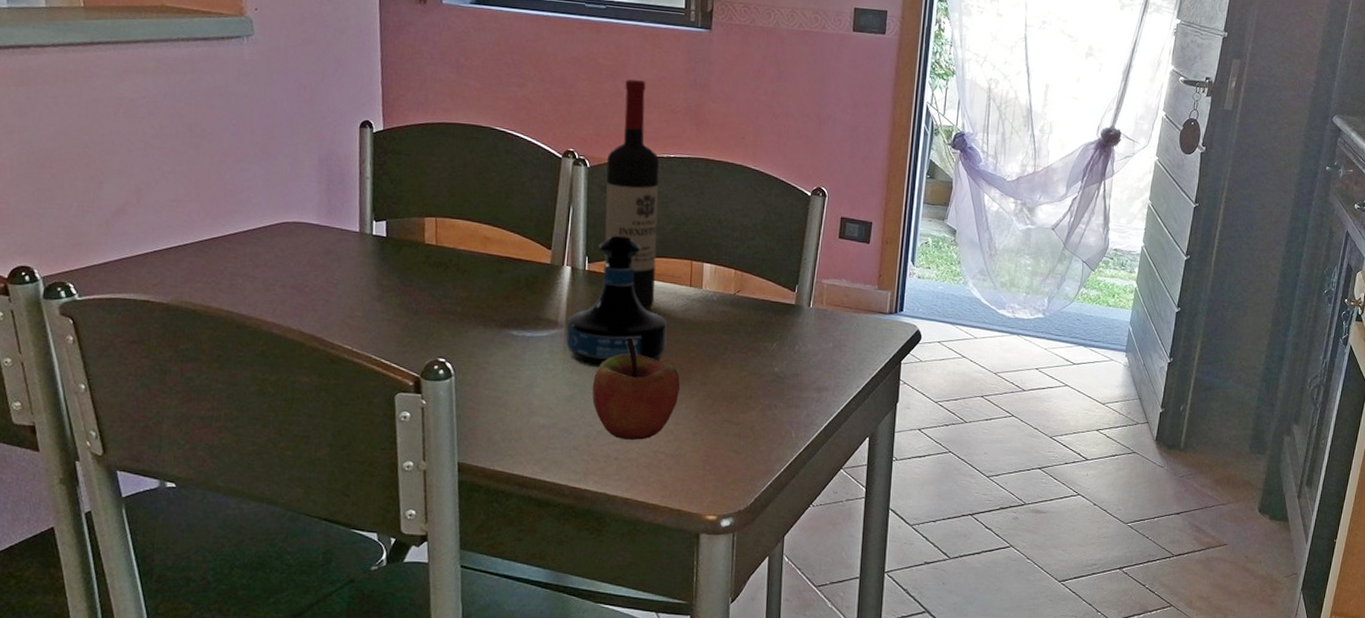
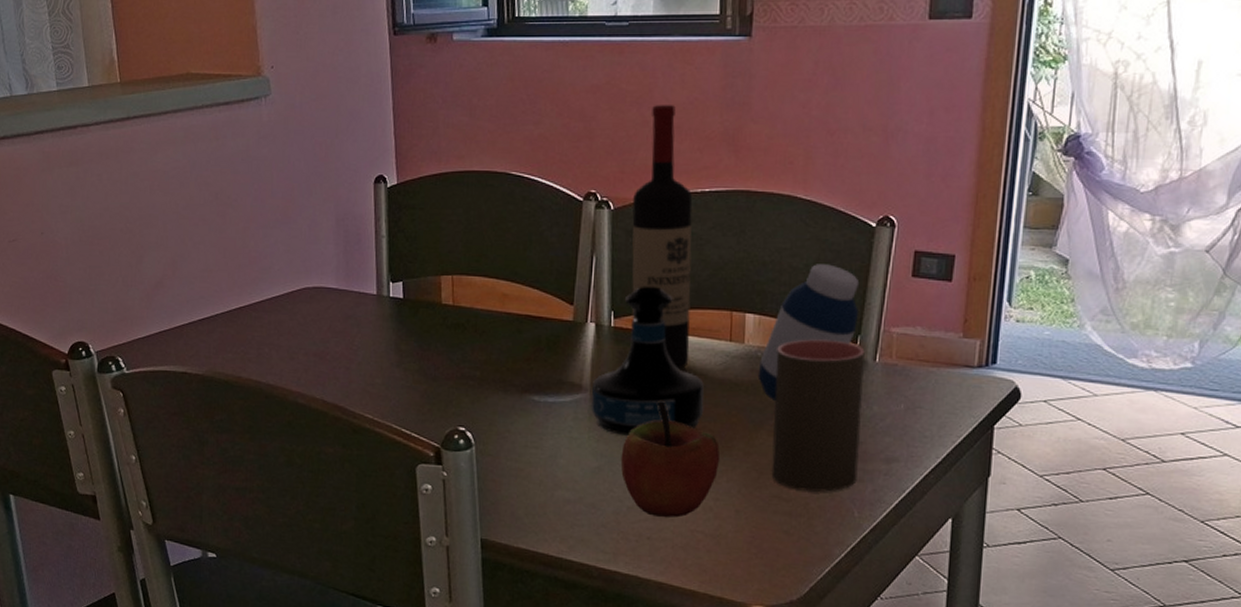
medicine bottle: none [713,224,797,339] -> present [757,264,859,402]
cup: none [724,287,801,417] -> present [771,339,865,492]

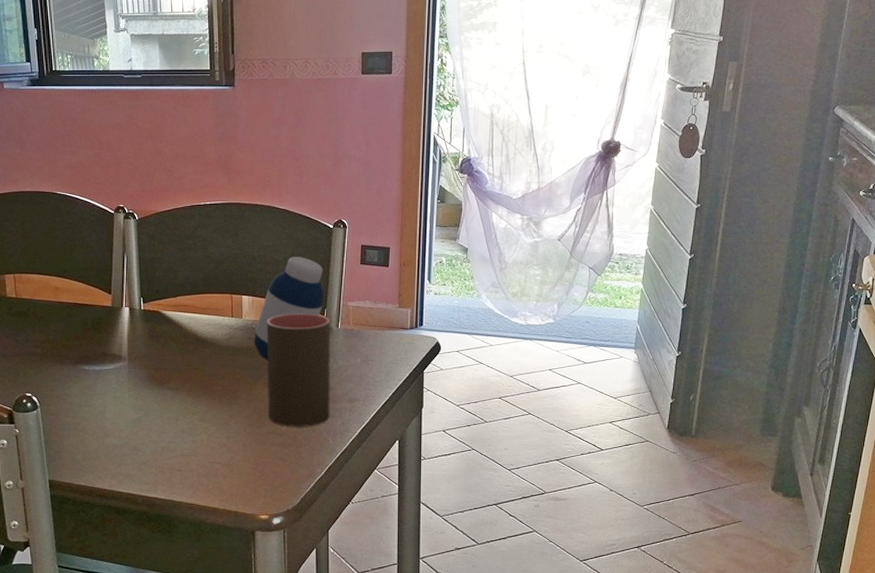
tequila bottle: present [591,286,704,435] -> none [129,277,215,393]
apple: present [620,401,720,518] -> none [154,365,229,454]
wine bottle: present [632,105,693,369] -> none [153,139,202,340]

